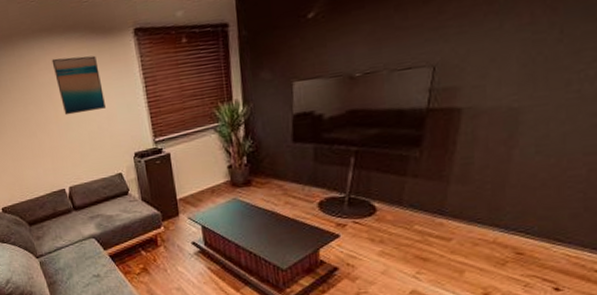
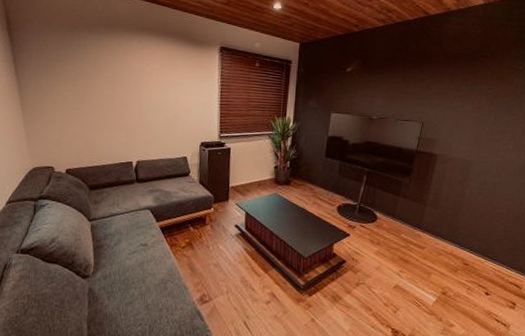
wall art: present [51,55,105,116] -> none [146,53,186,102]

